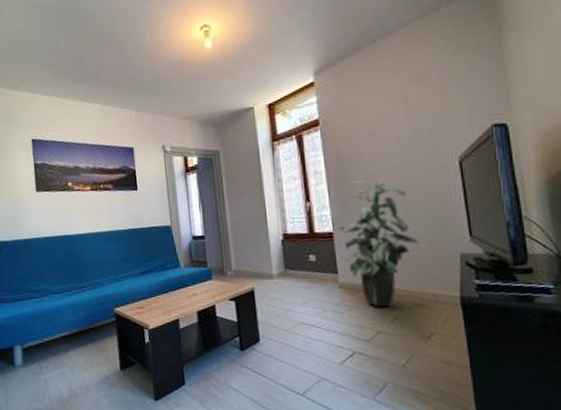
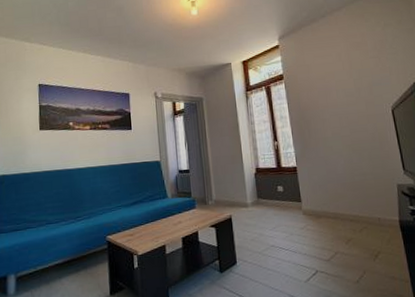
indoor plant: present [338,179,418,307] -> none [301,123,364,230]

